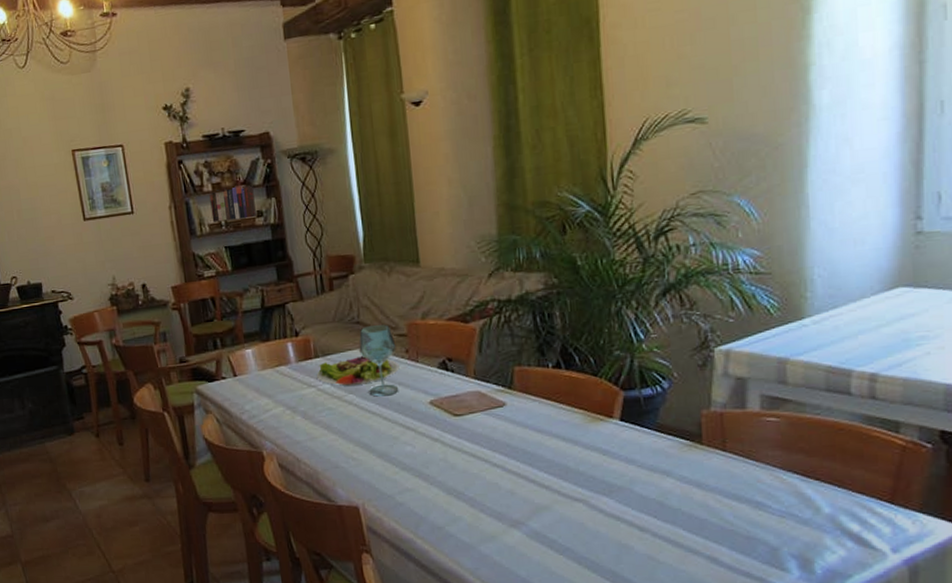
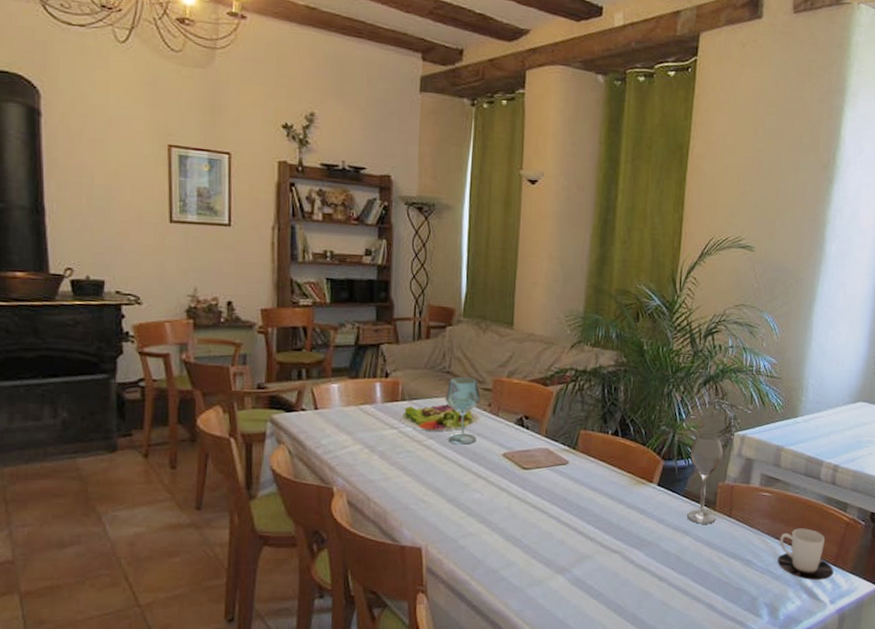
books: present [209,185,256,223] -> none [317,220,366,255]
wineglass: none [656,353,705,462] -> present [687,433,724,524]
cup: none [801,458,891,523] -> present [777,528,834,580]

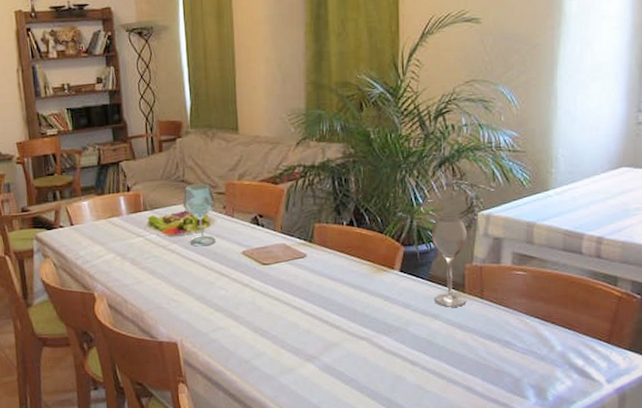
cup: present [777,528,834,580] -> none [540,305,608,359]

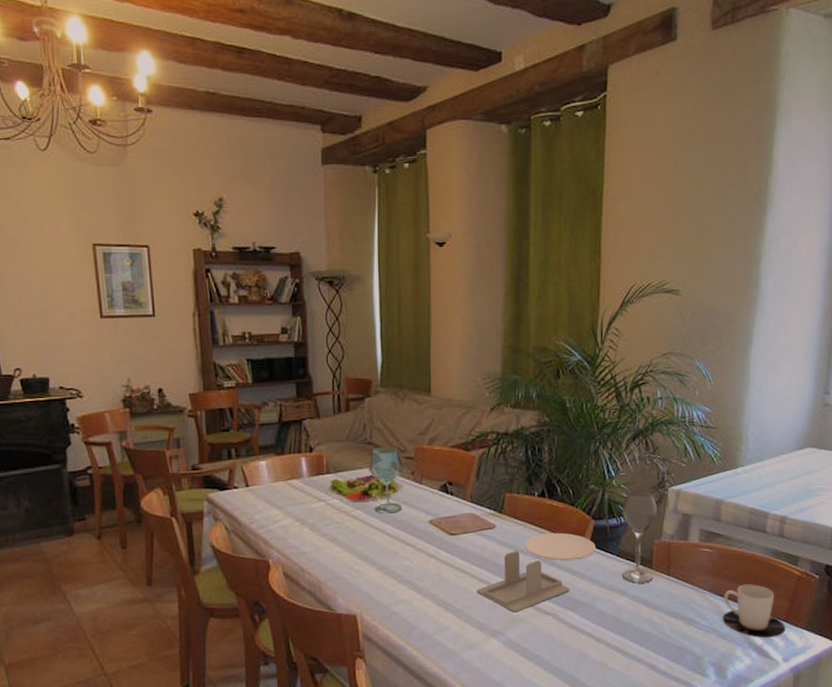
napkin holder: none [291,277,383,338] -> present [477,550,570,613]
plate: none [335,259,406,287] -> present [524,532,596,560]
cup: none [540,305,608,359] -> present [722,584,786,638]

